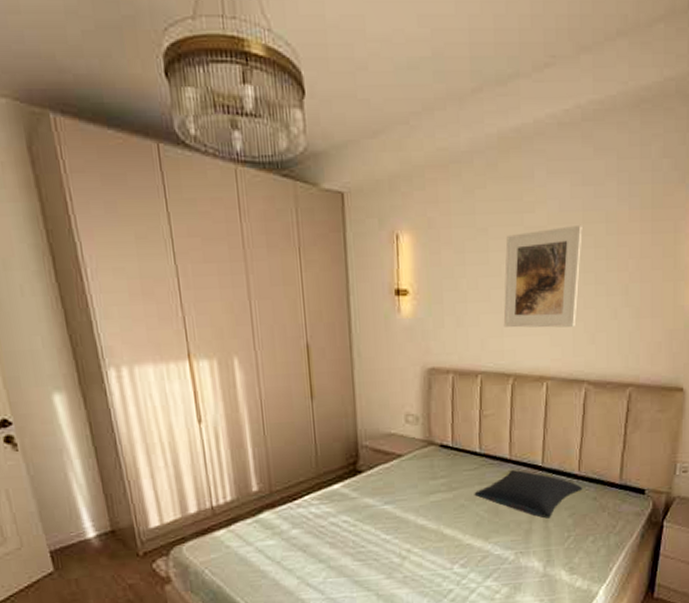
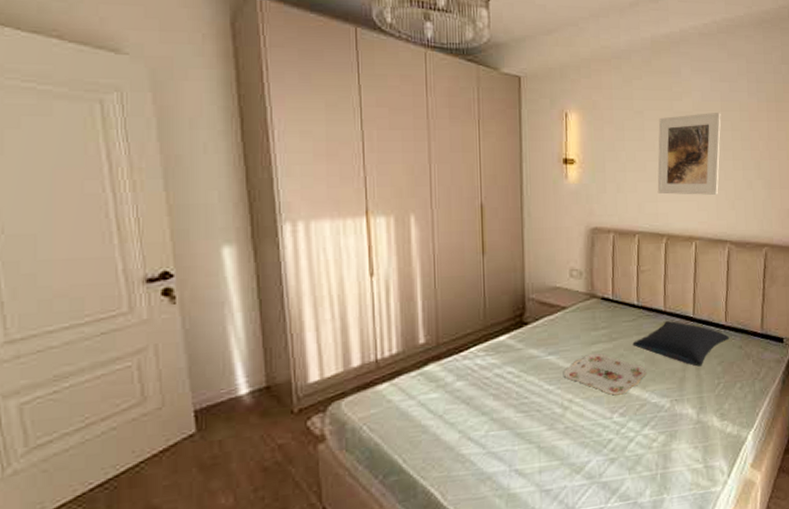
serving tray: none [401,502,489,546] -> present [564,352,646,395]

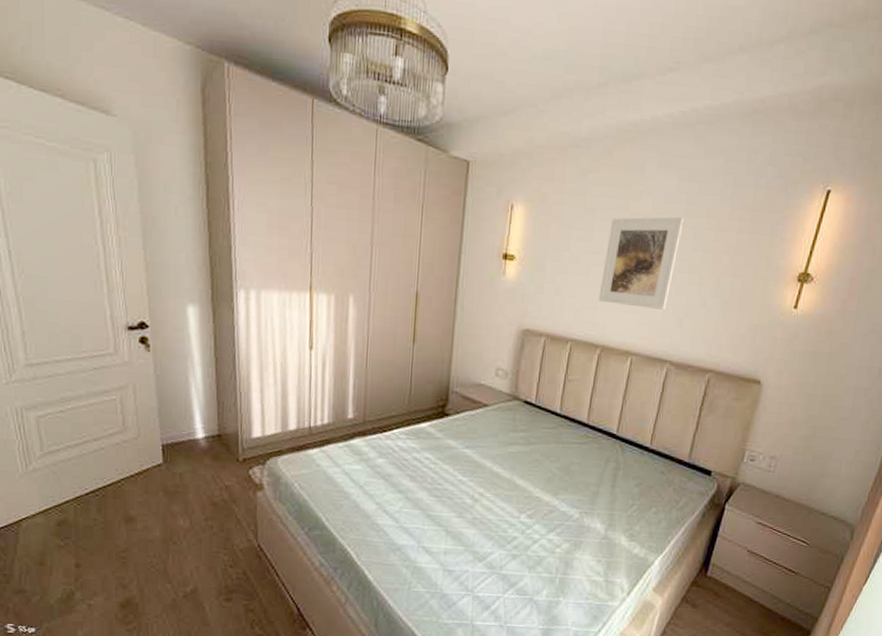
serving tray: present [564,352,646,395] -> none [478,453,560,498]
pillow: present [632,321,730,367] -> none [549,434,653,485]

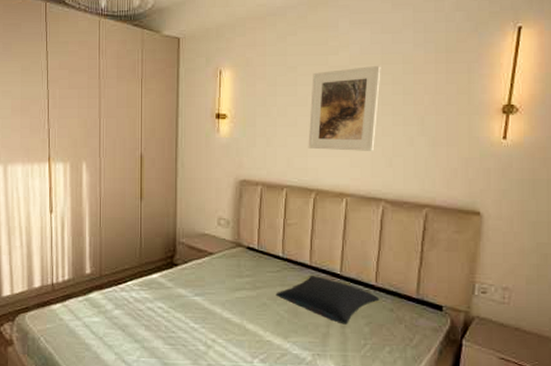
pillow: none [549,434,653,485] -> present [276,276,380,325]

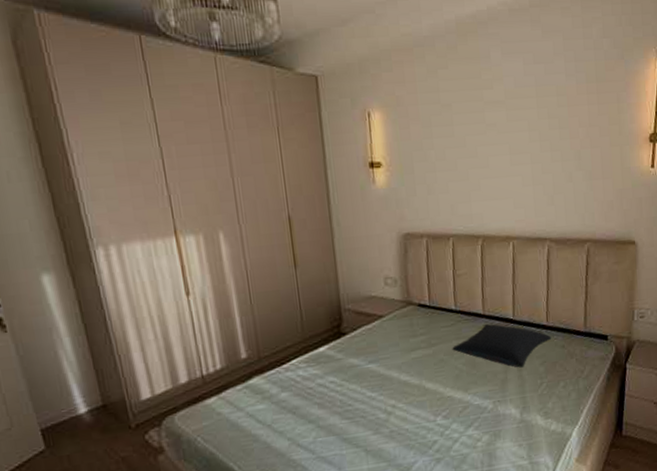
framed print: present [308,65,381,151] -> none [468,98,537,194]

